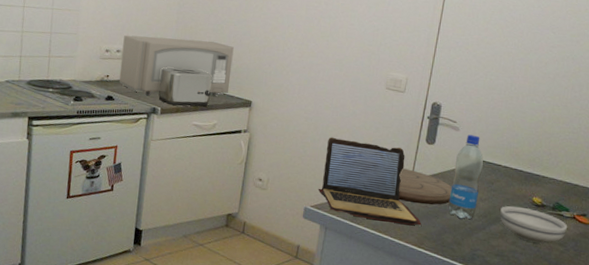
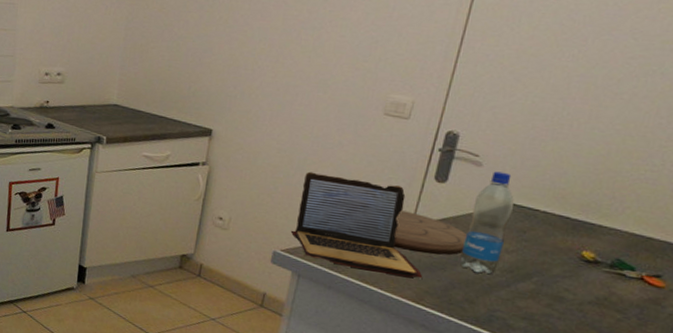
microwave: present [118,35,234,96] -> none [59,55,192,124]
toaster: present [158,67,212,107] -> none [103,91,166,136]
bowl: present [500,205,568,243] -> none [532,260,632,308]

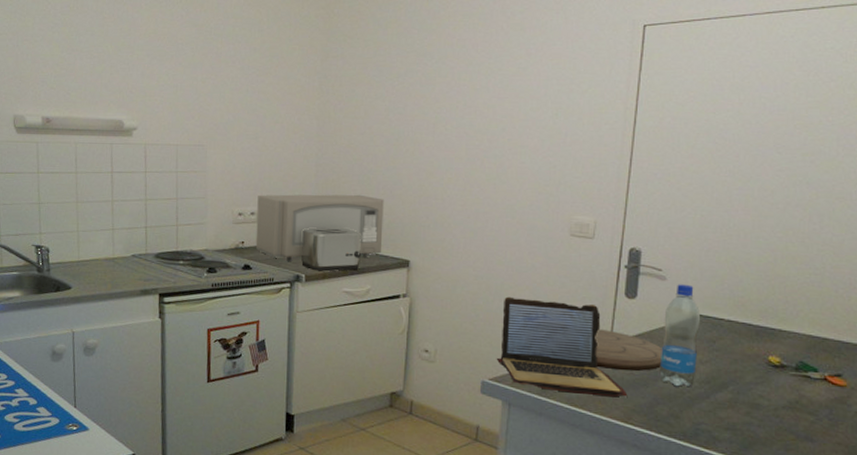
microwave: none [59,55,192,124] -> present [255,194,384,261]
toaster: none [103,91,166,136] -> present [301,227,362,273]

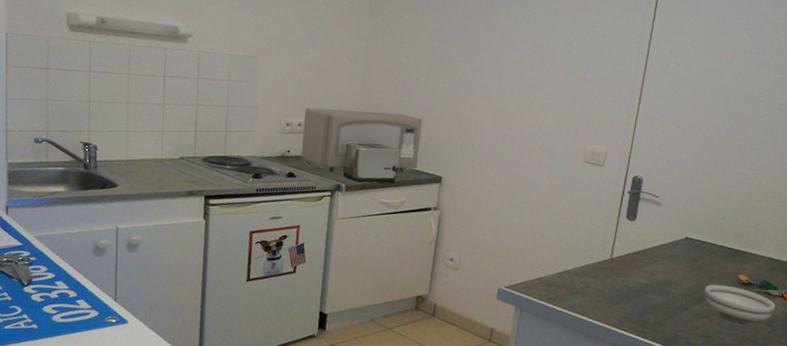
laptop: present [496,296,628,398] -> none [512,213,622,306]
cutting board: present [595,329,662,371] -> none [597,246,654,284]
bottle: present [659,284,701,388] -> none [650,210,688,300]
bowl: none [727,368,818,412] -> present [704,284,776,323]

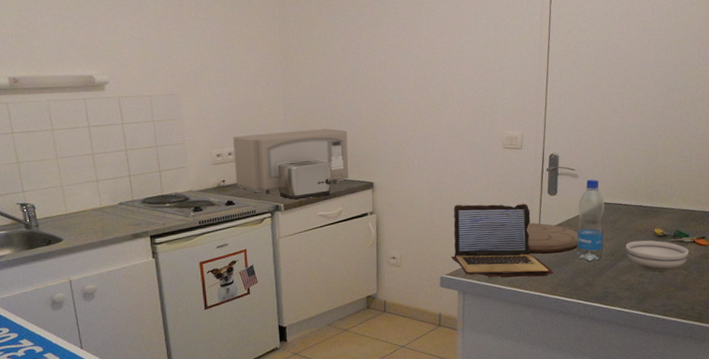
laptop: none [512,213,622,306] -> present [451,204,554,277]
cutting board: none [597,246,654,284] -> present [527,222,578,254]
bottle: none [650,210,688,300] -> present [576,179,605,262]

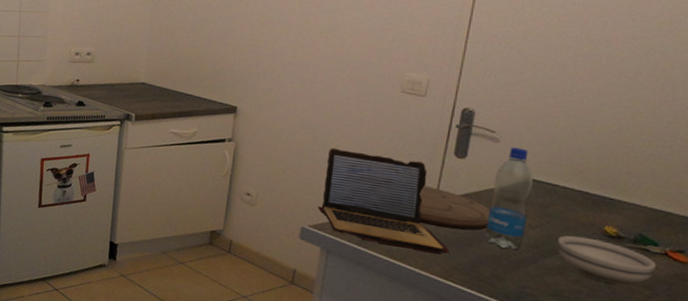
microwave: present [233,128,349,194] -> none [89,36,216,101]
toaster: present [277,159,332,201] -> none [132,70,191,113]

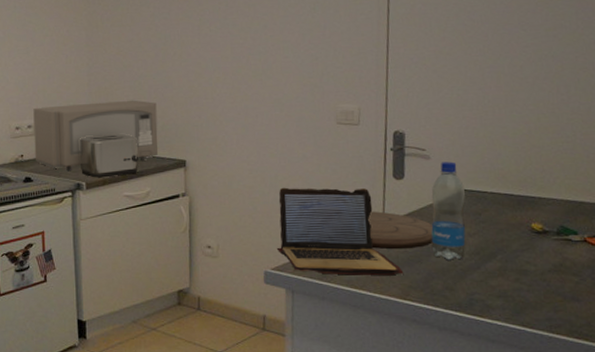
microwave: none [89,36,216,101] -> present [33,100,158,170]
toaster: none [132,70,191,113] -> present [80,133,139,179]
bowl: present [557,235,657,284] -> none [494,236,580,276]

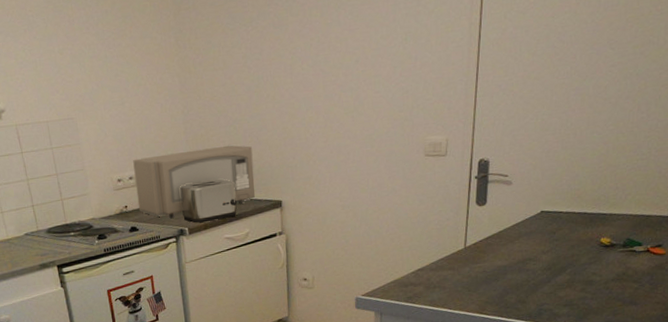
laptop: present [276,187,404,276] -> none [366,216,482,297]
cutting board: present [368,211,433,249] -> none [451,236,510,271]
bottle: present [431,162,466,260] -> none [508,185,543,277]

